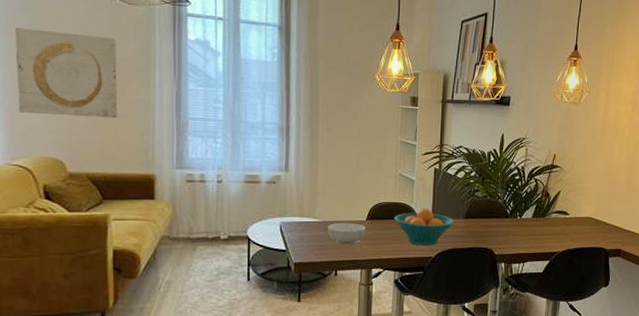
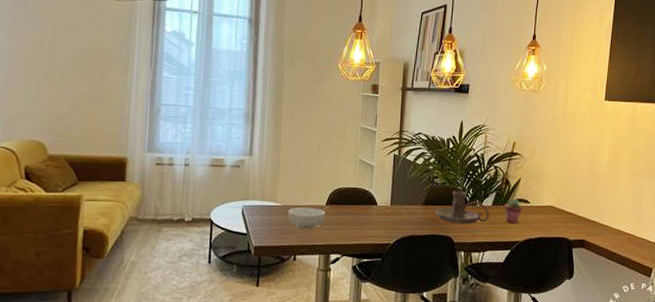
wall art: present [15,28,118,118] -> none [9,22,101,104]
fruit bowl: present [394,208,455,245] -> none [353,194,413,232]
candle holder: none [476,204,529,237] -> present [435,191,489,224]
potted succulent: none [544,212,562,234] -> present [504,199,523,223]

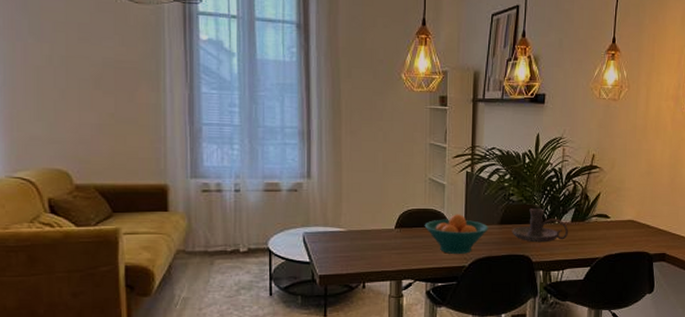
cereal bowl: present [288,207,325,230] -> none [354,231,394,255]
fruit bowl: none [353,194,413,232] -> present [424,214,489,254]
potted succulent: present [504,199,523,223] -> none [583,215,603,239]

